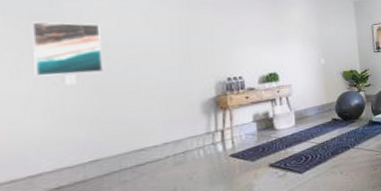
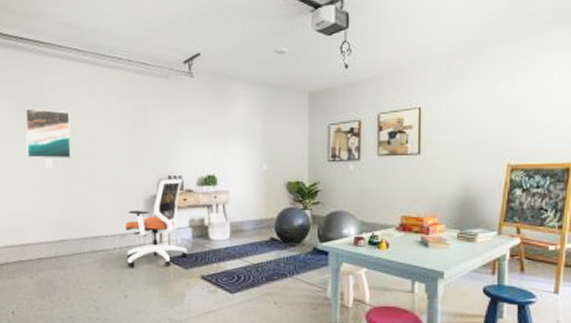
office chair: none [180,80,253,173] -> present [126,180,187,268]

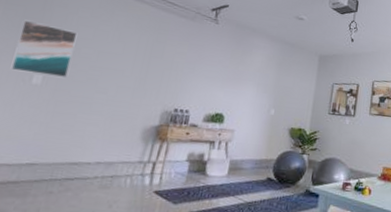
office chair: present [126,180,187,268] -> none [106,111,189,200]

